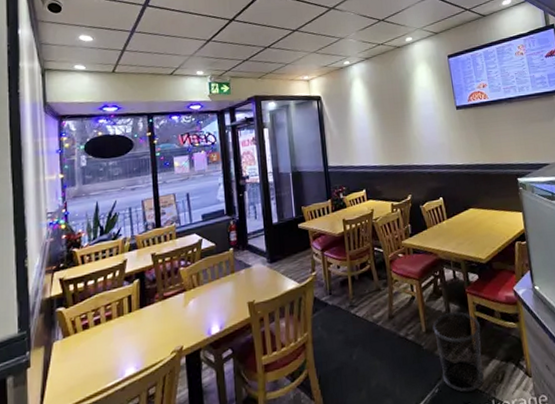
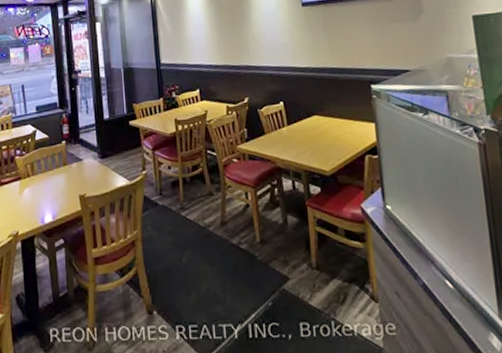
waste bin: present [432,312,484,392] -> none [268,225,323,309]

